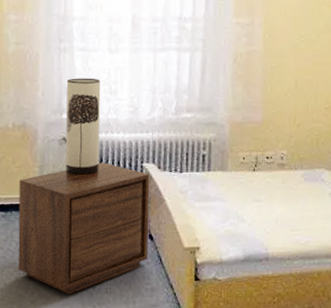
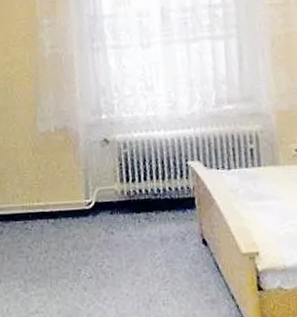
nightstand: present [18,162,150,295] -> none [65,162,204,307]
table lamp: present [66,78,101,175] -> none [102,75,143,178]

